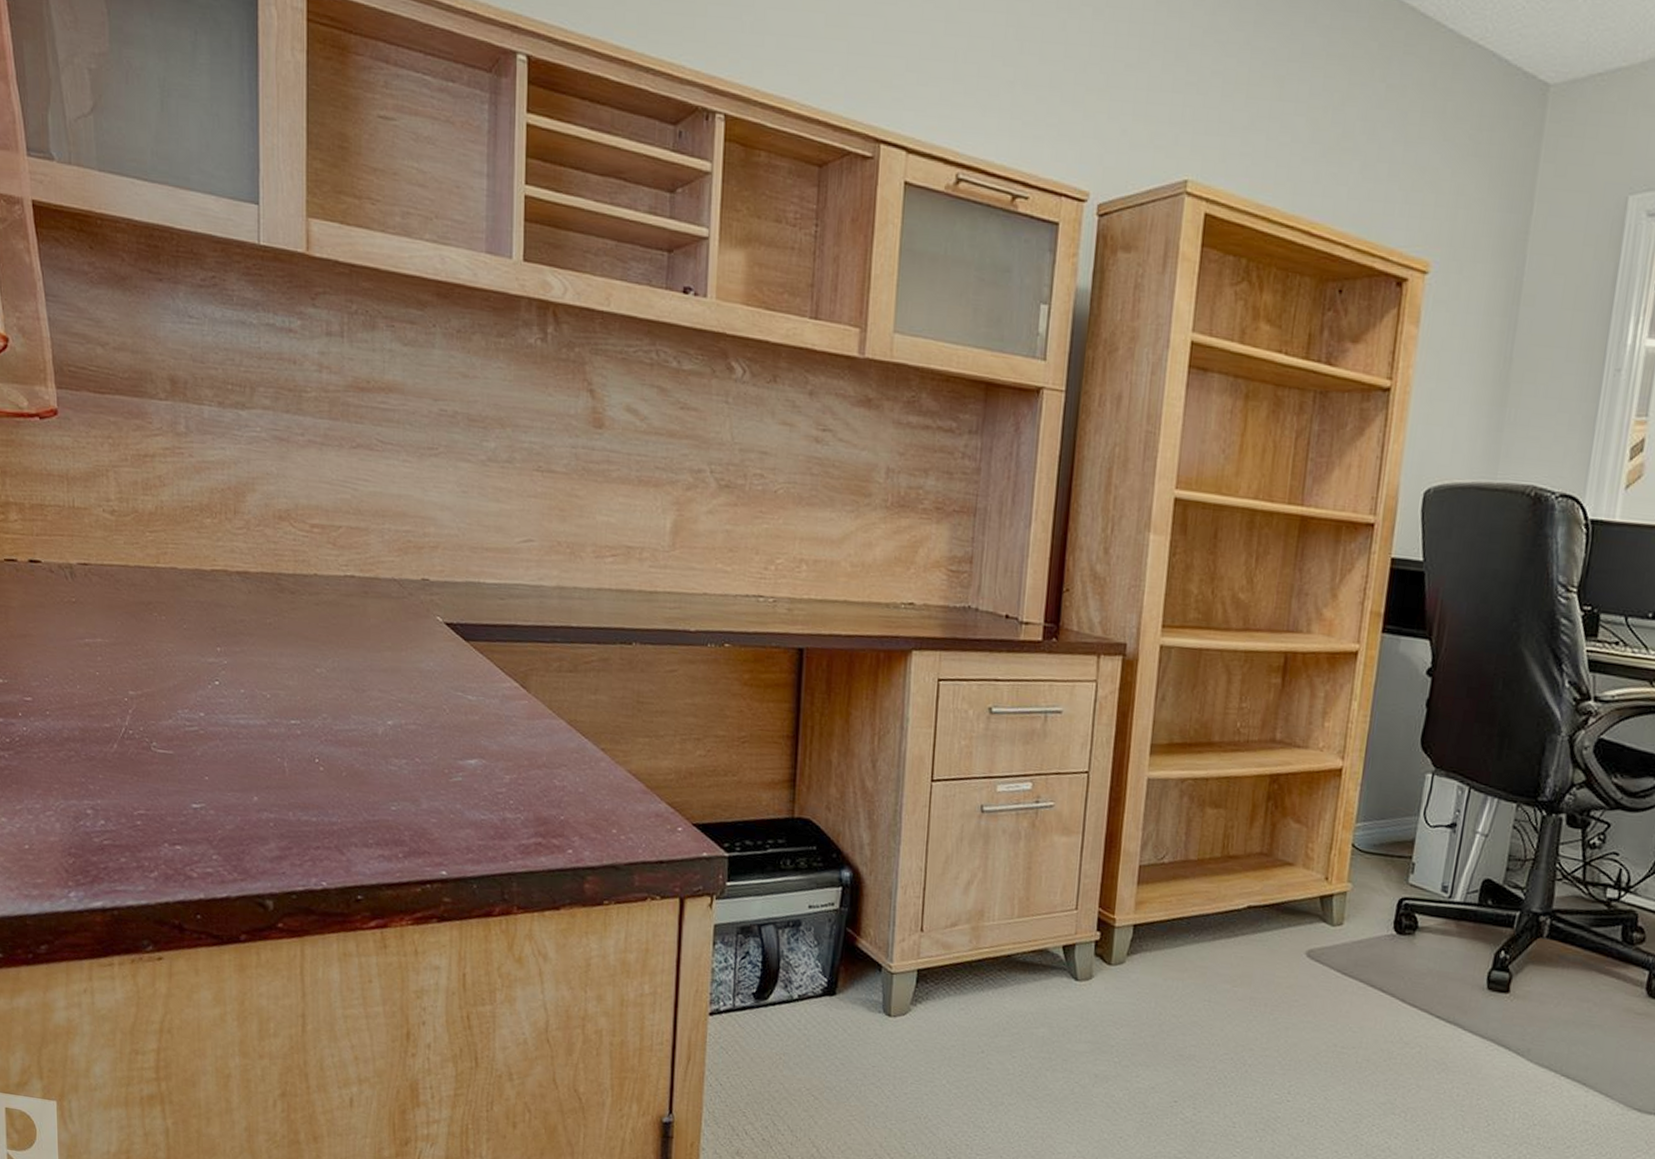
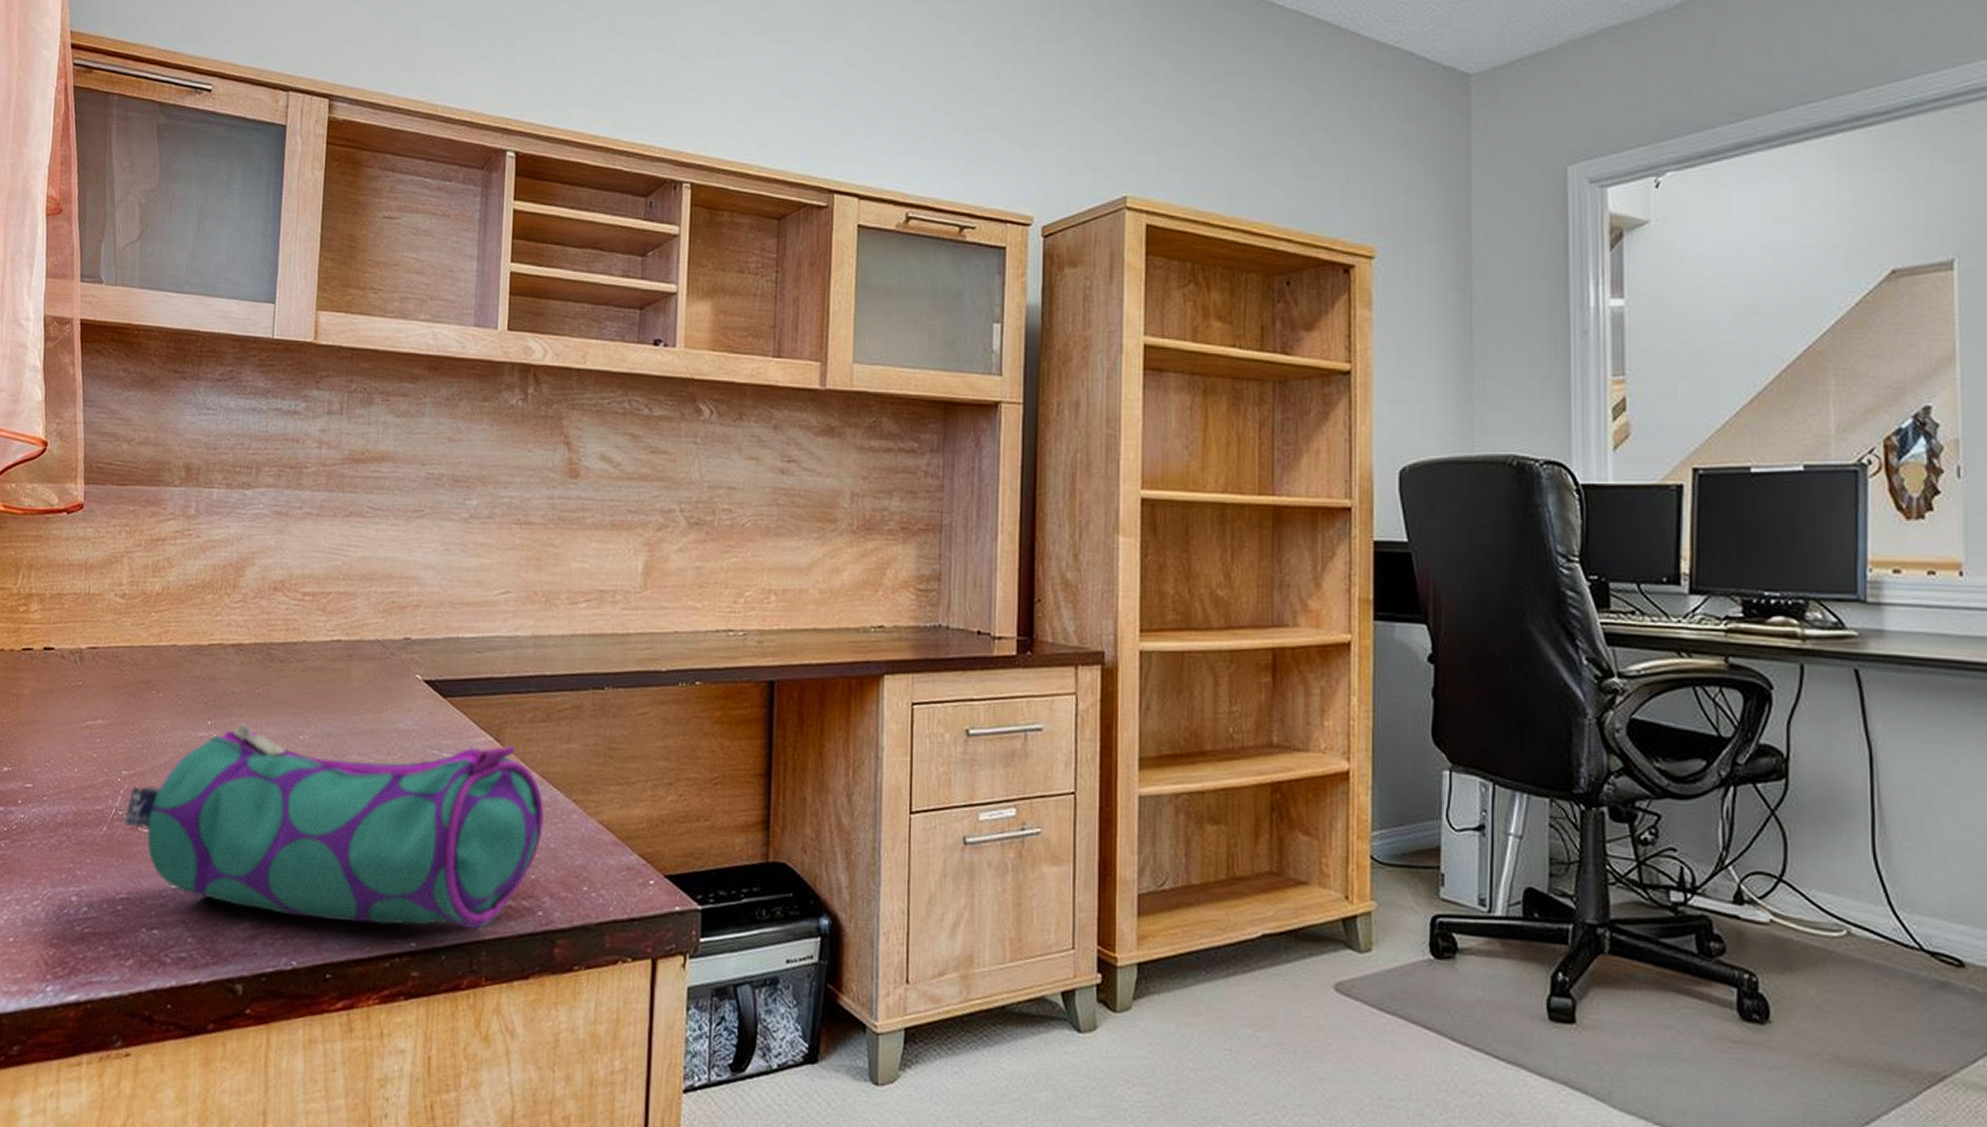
pencil case: none [135,652,573,863] -> present [124,724,545,930]

